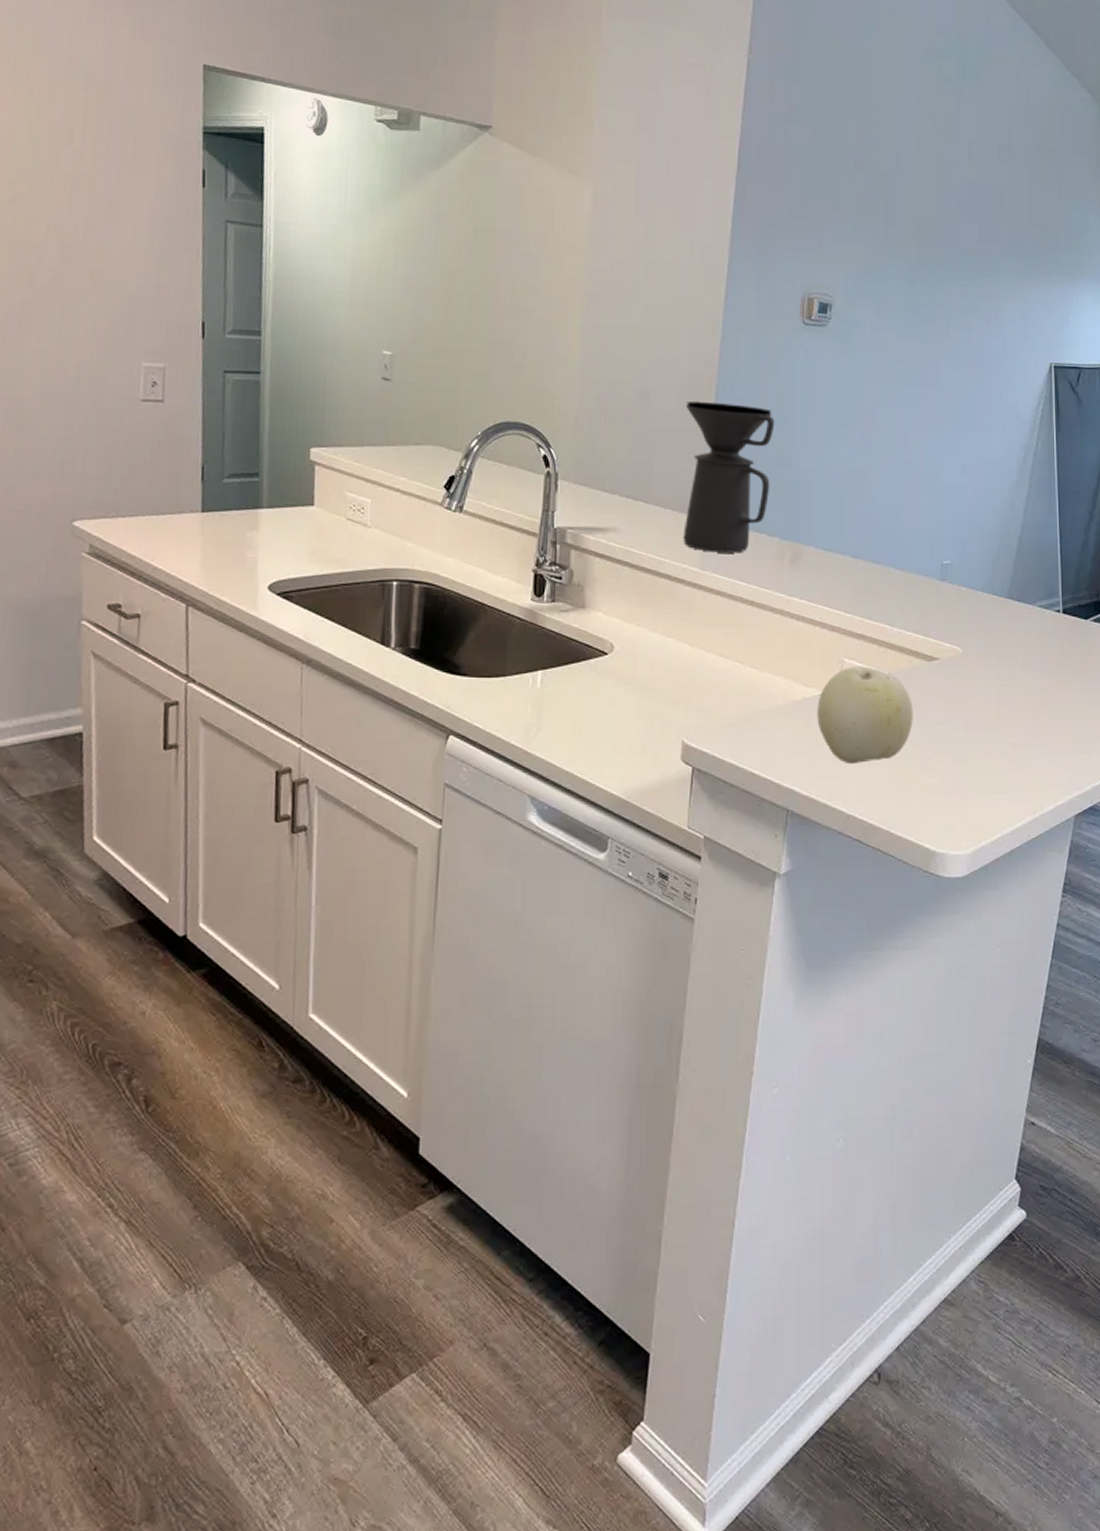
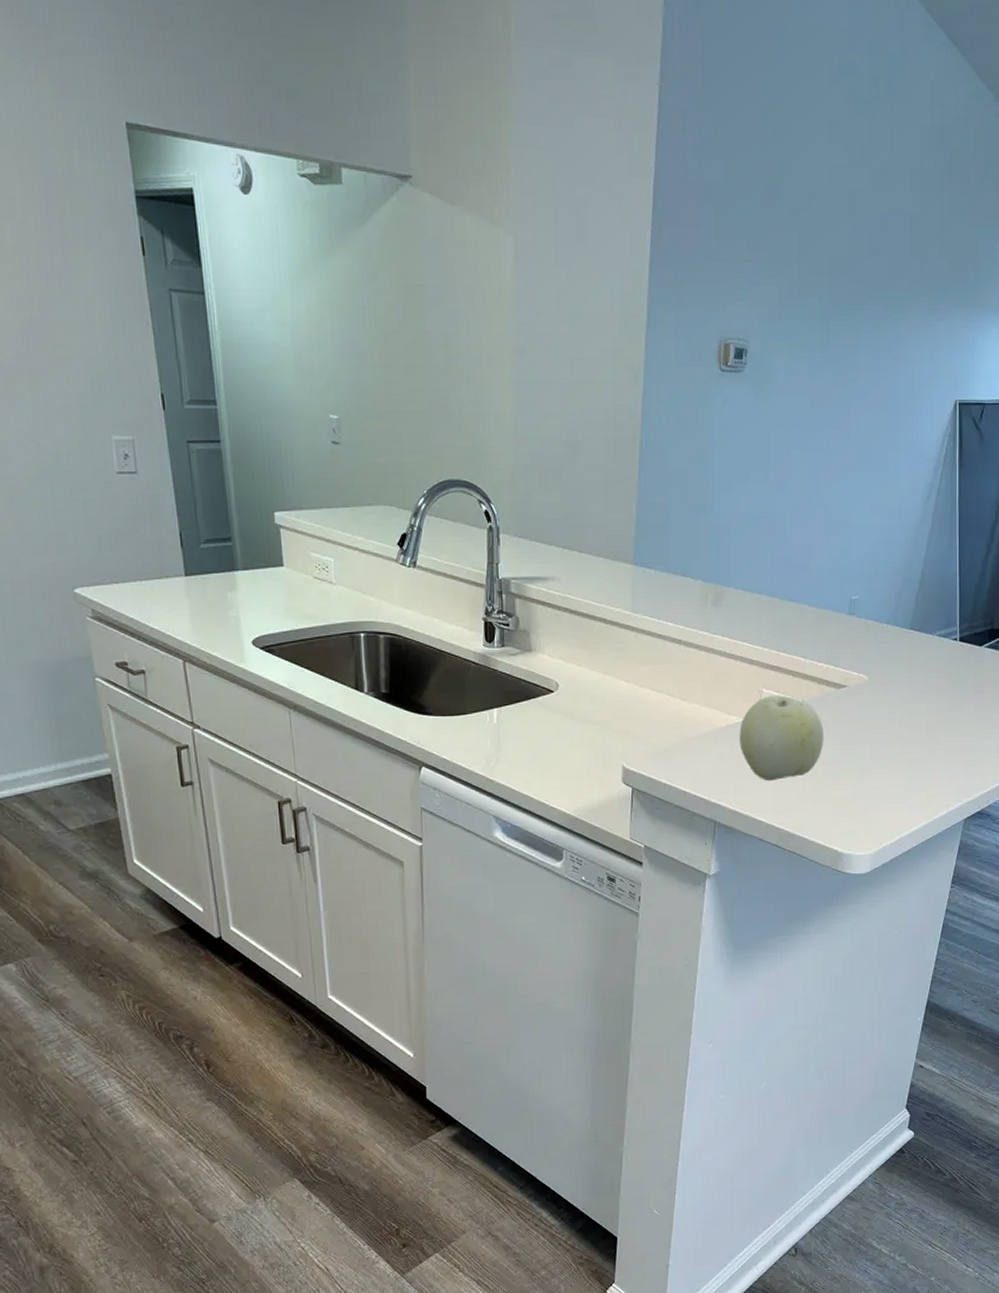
coffee maker: present [683,401,775,553] -> none [612,452,696,596]

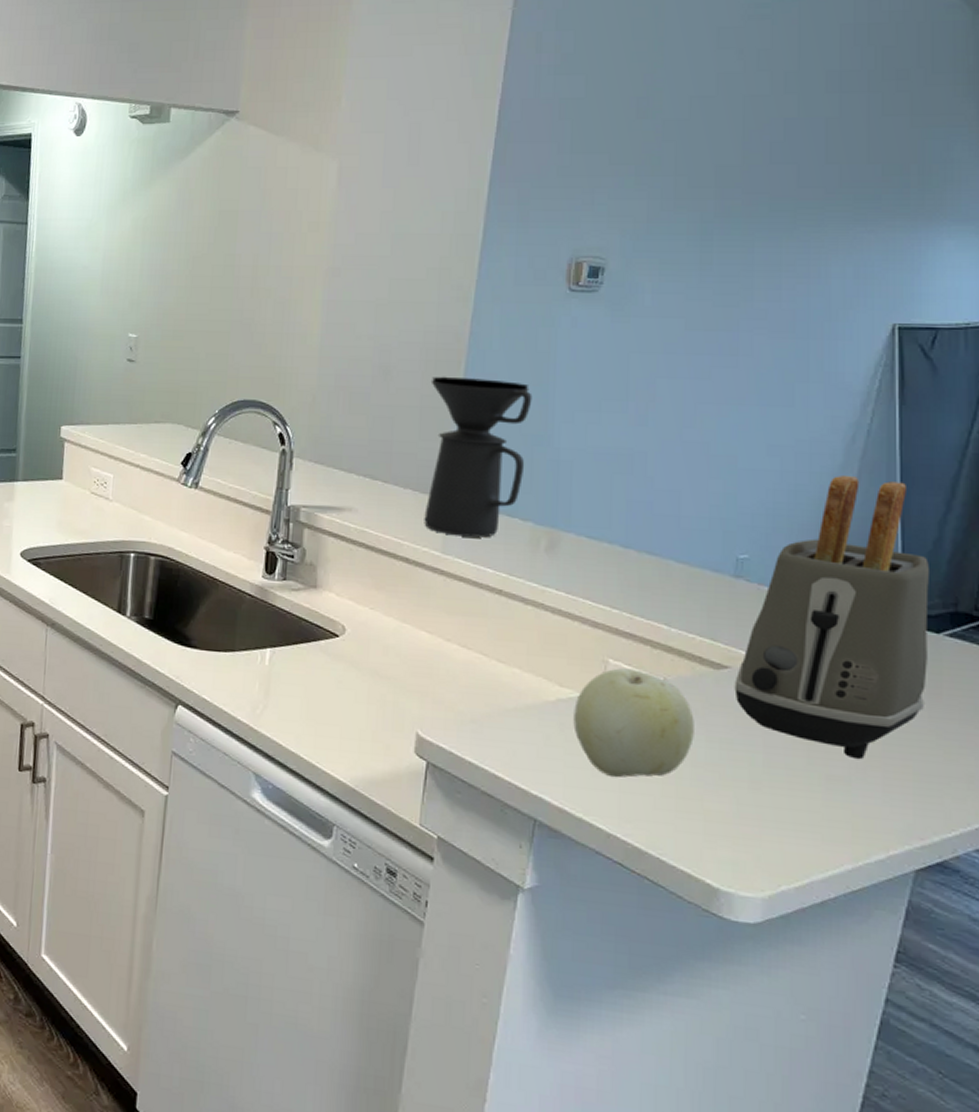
coffee maker: none [612,452,696,596] -> present [424,376,533,538]
toaster: none [850,527,977,746] -> present [734,474,931,760]

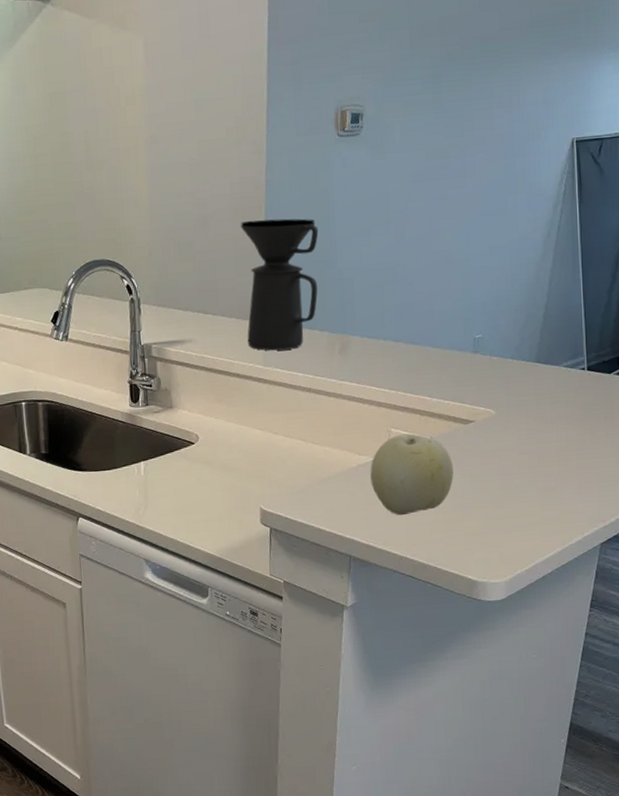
toaster: present [734,474,931,760] -> none [478,263,604,474]

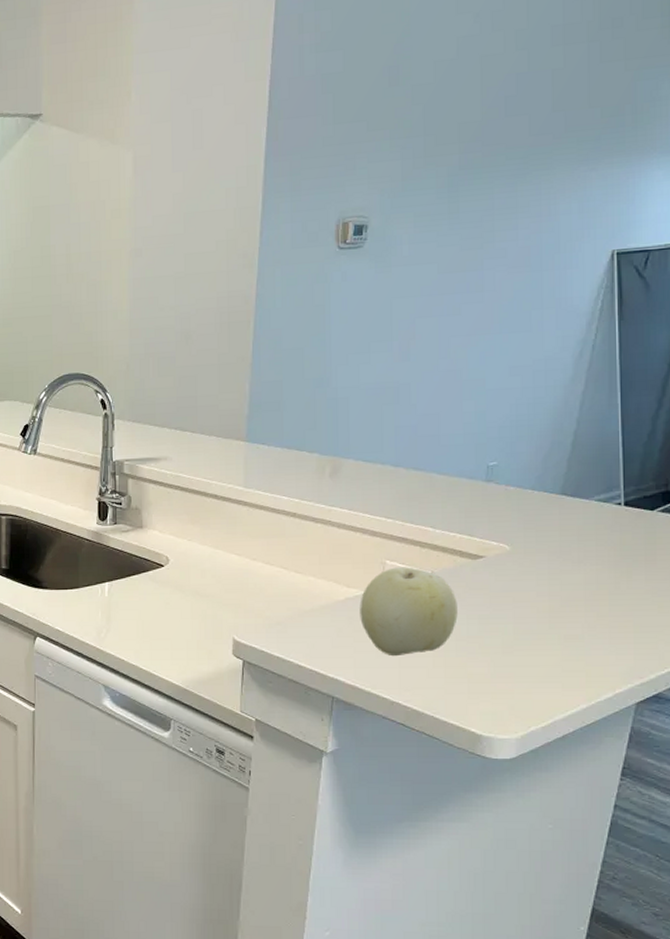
coffee maker: present [240,218,319,351] -> none [225,334,312,472]

